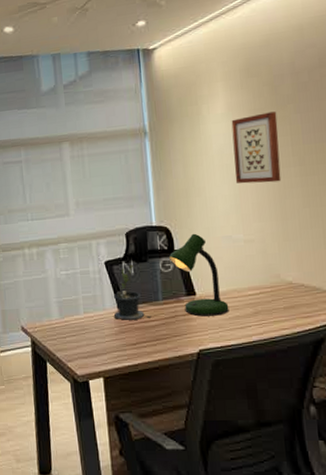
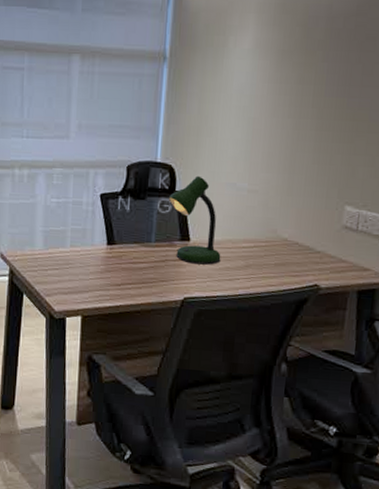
potted plant: present [113,264,150,321] -> none [101,200,140,261]
wall art: present [231,111,282,184] -> none [250,56,305,133]

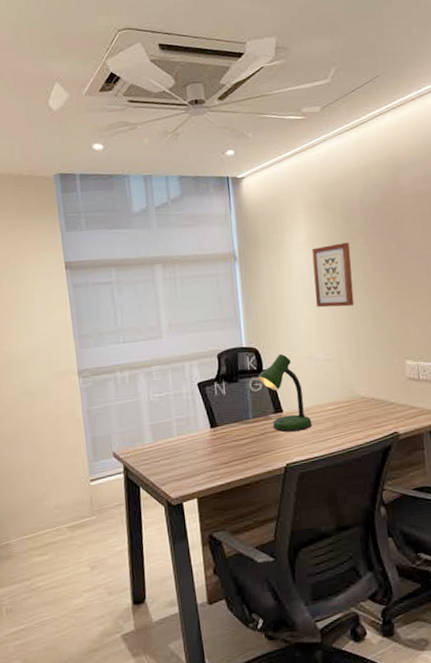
wall art: none [250,56,305,133] -> present [312,242,354,308]

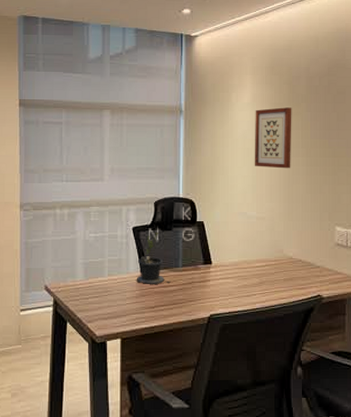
potted plant: none [206,385,242,440] -> present [136,232,170,285]
desk lamp: present [257,354,312,432] -> none [191,207,239,284]

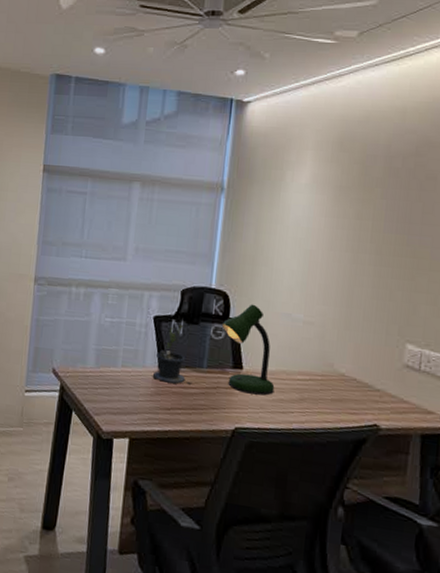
desk lamp: none [191,207,239,284] -> present [221,304,275,396]
wall art: present [254,107,292,169] -> none [306,191,363,267]

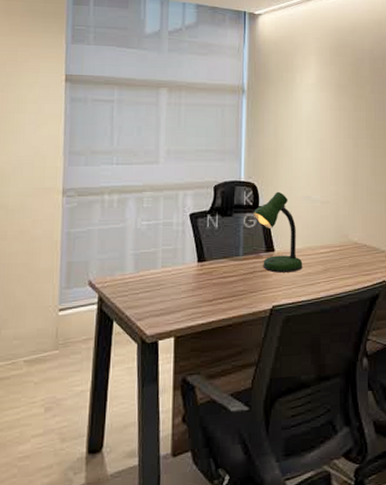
potted plant: present [152,324,191,385] -> none [192,218,229,276]

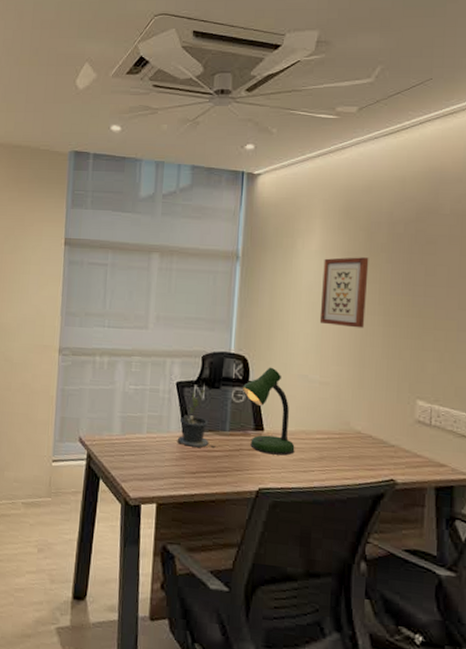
potted plant: none [192,218,229,276] -> present [177,389,214,449]
wall art: none [318,89,357,151] -> present [319,257,369,328]

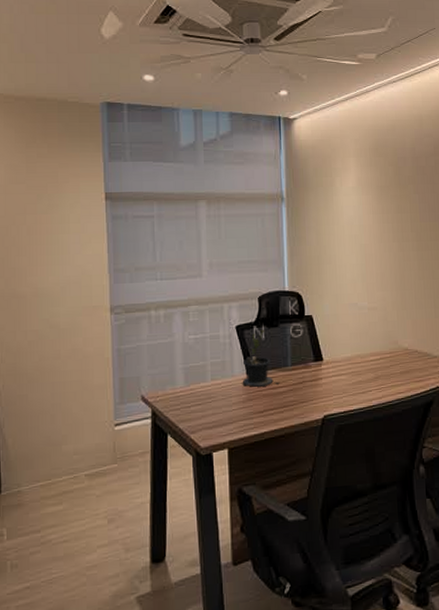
desk lamp: present [242,367,295,456] -> none [299,299,353,382]
wall art: present [319,257,369,328] -> none [361,190,402,255]

